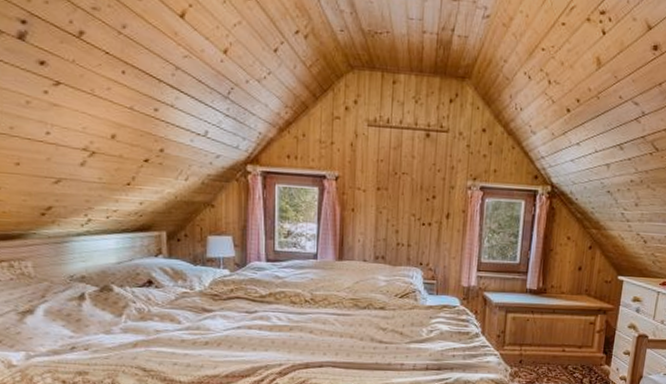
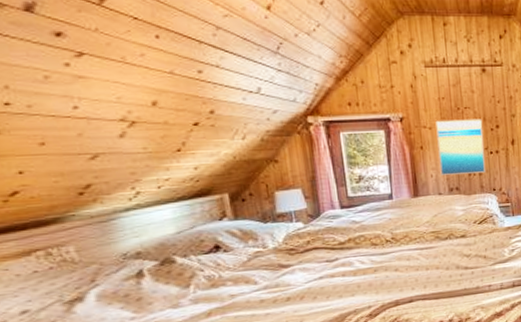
wall art: none [368,183,419,244] -> present [435,118,487,175]

